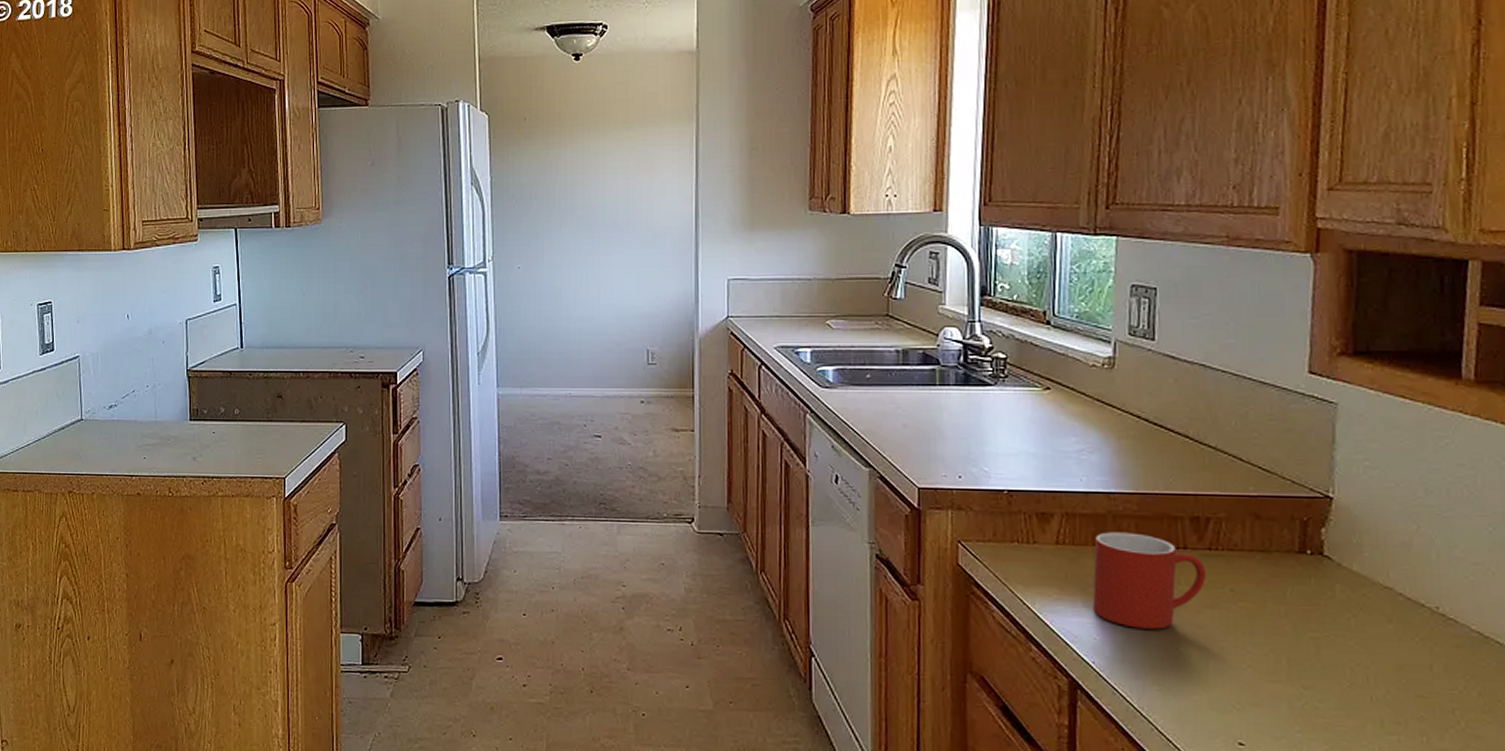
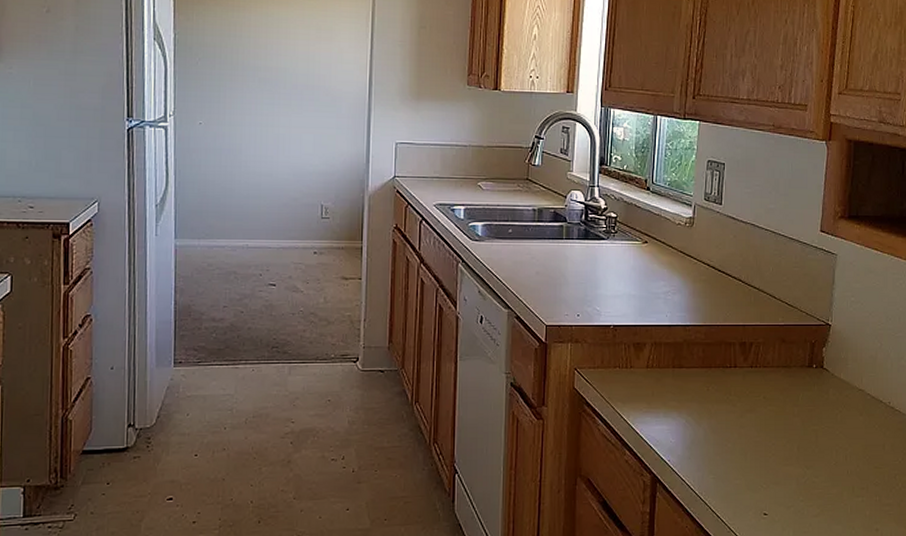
mug: present [1092,532,1207,629] -> none [670,356,749,431]

